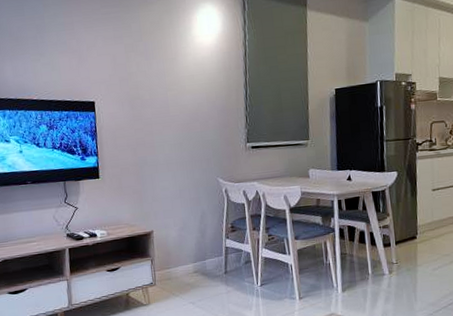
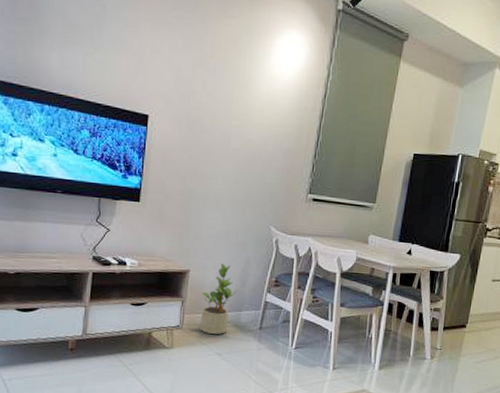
potted plant: none [167,220,199,286] -> present [198,263,237,334]

